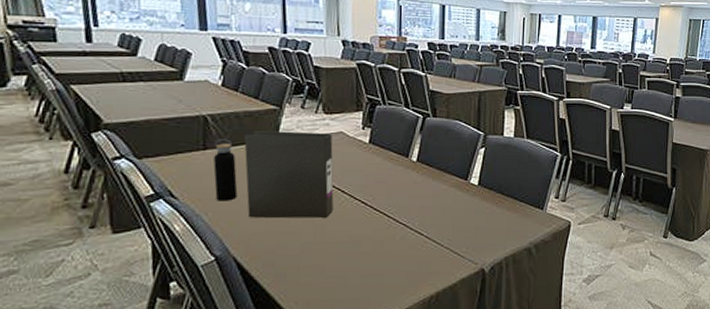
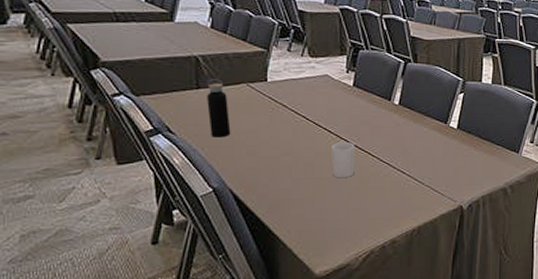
binder: present [244,131,334,219] -> none [235,72,321,155]
cup: none [344,203,370,242] -> present [331,142,355,178]

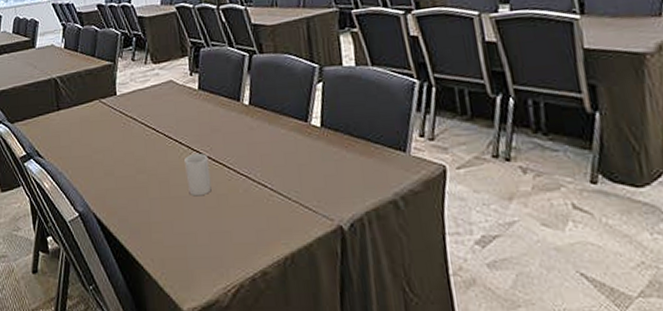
water bottle: present [207,79,231,138] -> none [66,98,90,159]

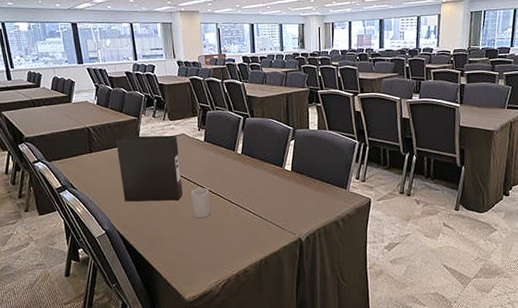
binder: none [88,82,174,174] -> present [116,135,183,202]

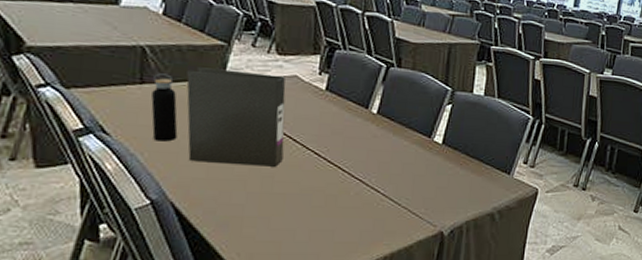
water bottle: none [97,144,116,190] -> present [151,73,178,142]
cup: present [191,188,211,219] -> none [294,153,324,195]

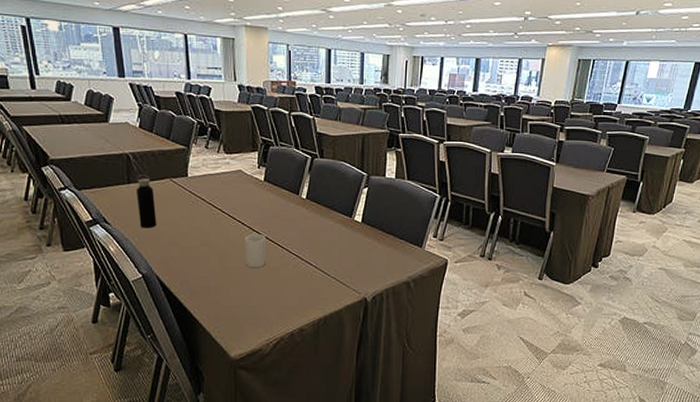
binder: present [186,67,286,167] -> none [160,168,235,246]
cup: none [294,153,324,195] -> present [245,234,266,268]

